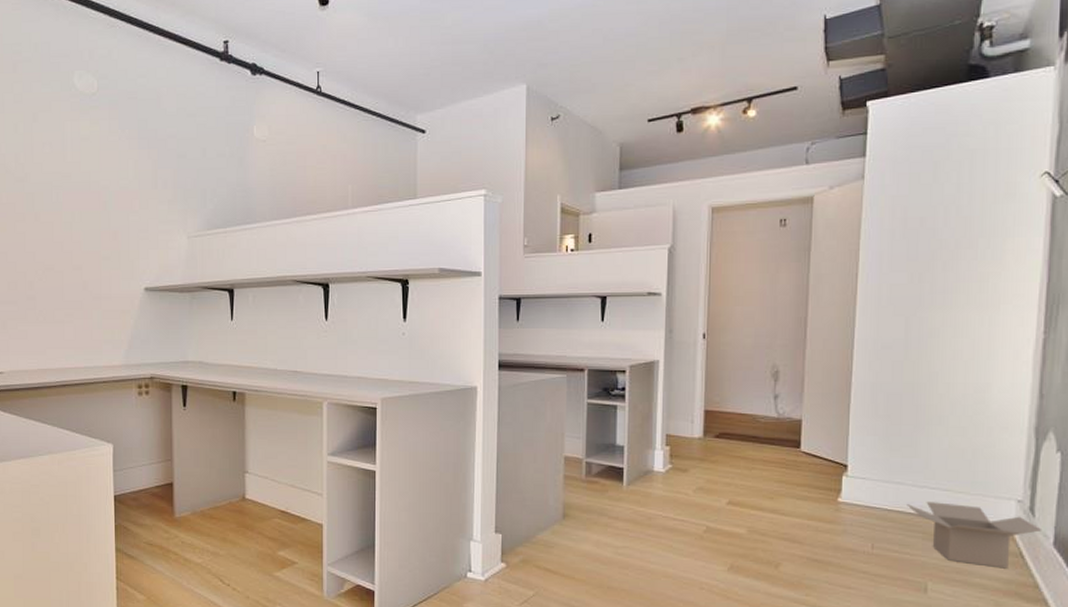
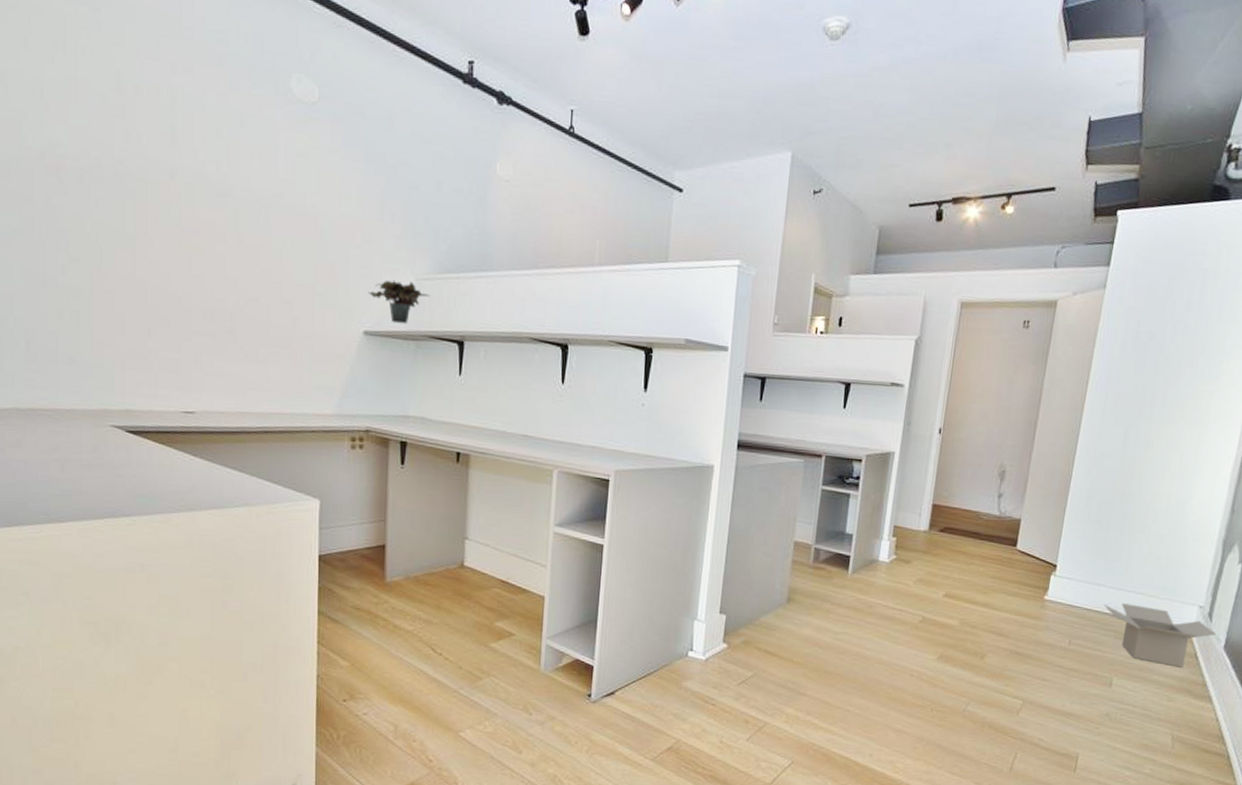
potted plant: none [147,239,201,278] -> present [368,280,430,324]

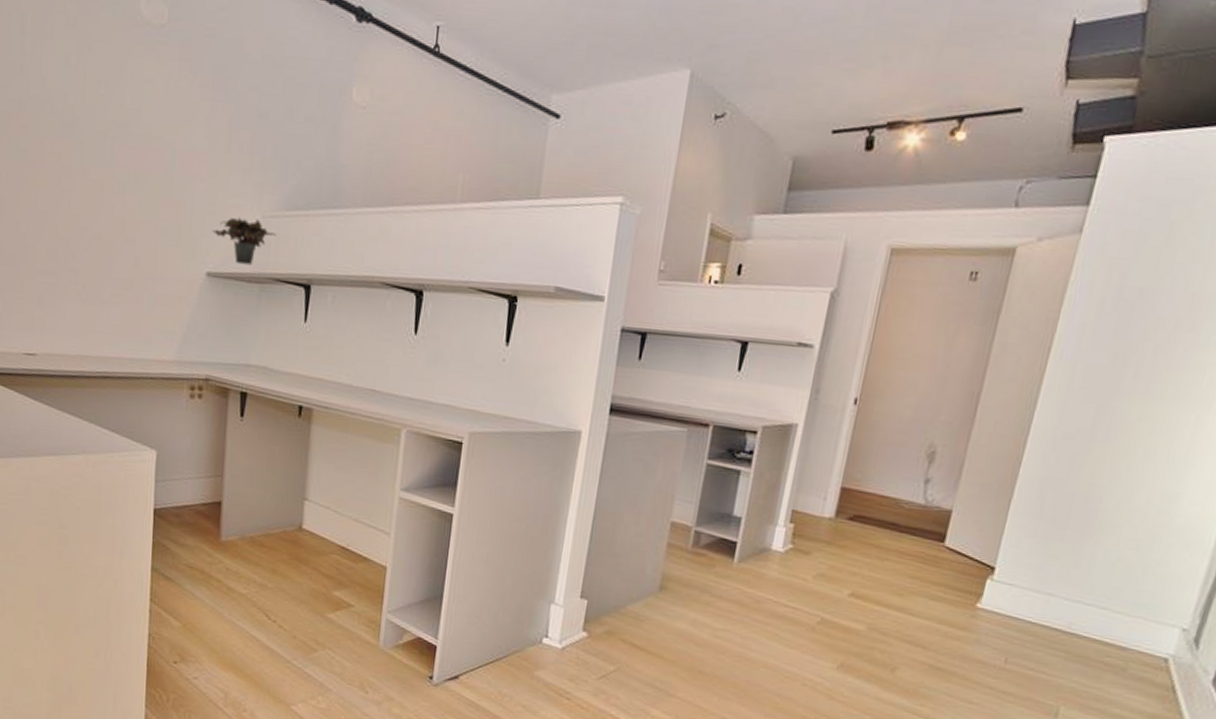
cardboard box: present [1104,603,1217,668] -> none [1054,619,1204,702]

